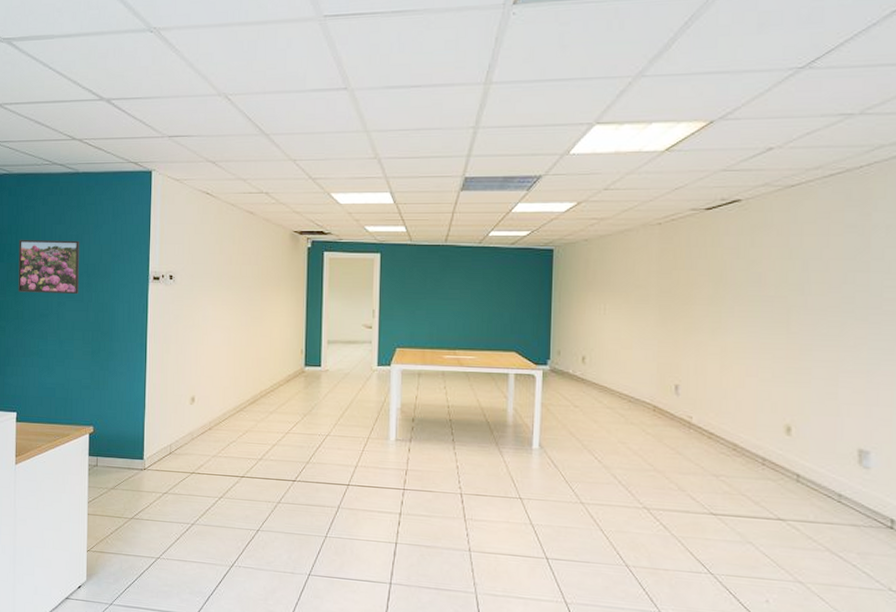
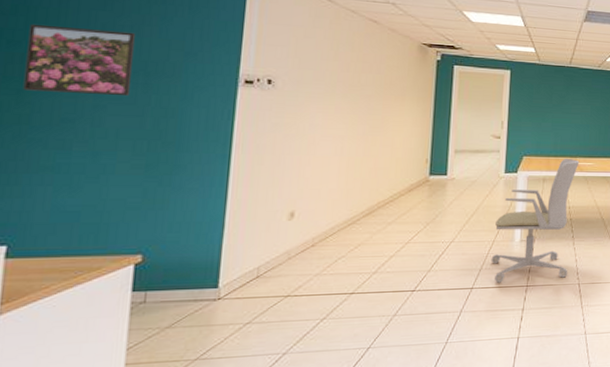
office chair: none [366,350,459,485] -> present [491,158,580,283]

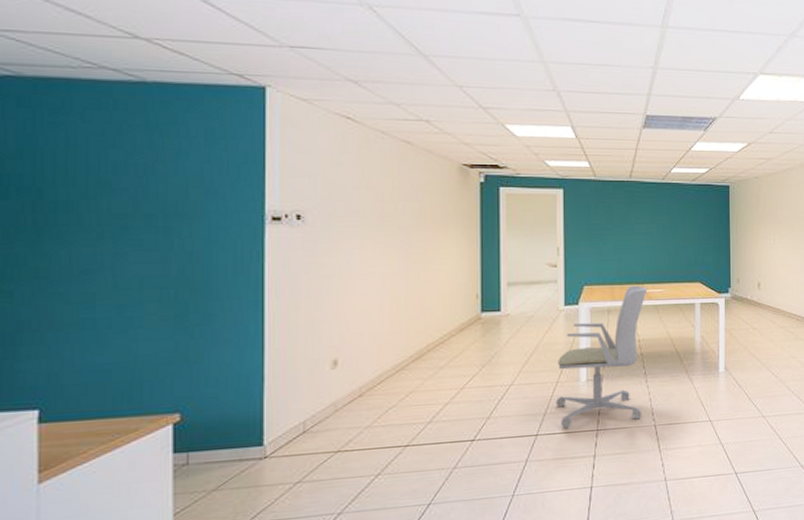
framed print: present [23,23,135,95] -> none [37,167,151,241]

